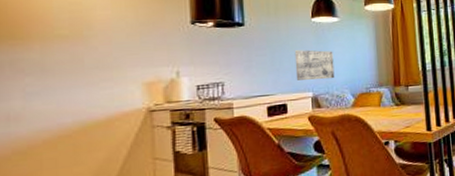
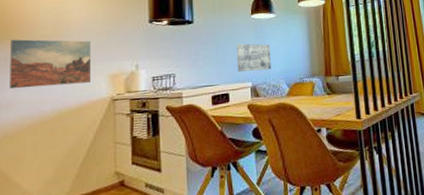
wall art: none [16,40,121,98] -> present [9,39,90,89]

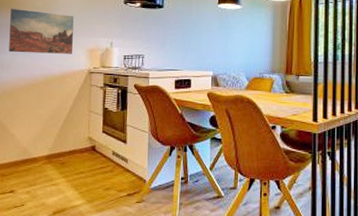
wall art: present [236,43,272,72] -> none [200,32,234,61]

